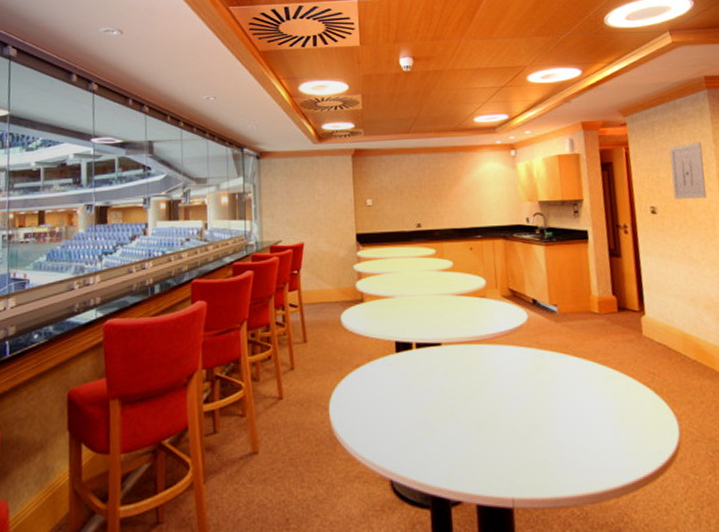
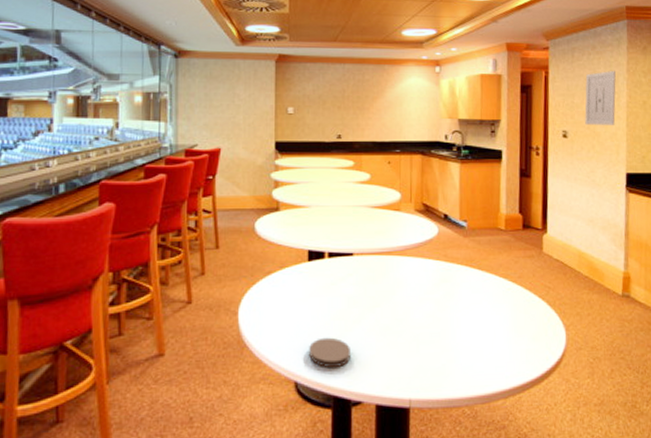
coaster: none [402,432,447,466] -> present [309,337,352,369]

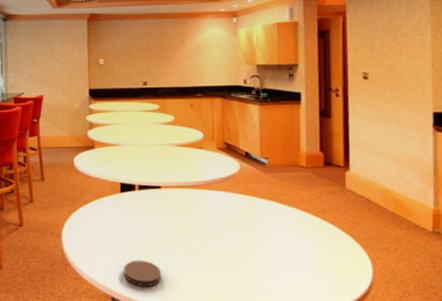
wall art: present [585,70,616,125] -> none [385,12,419,66]

